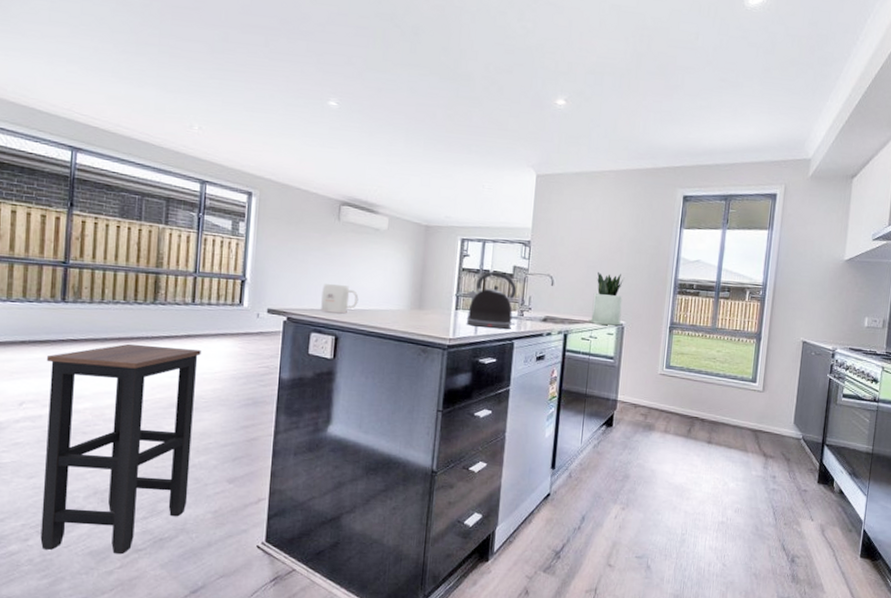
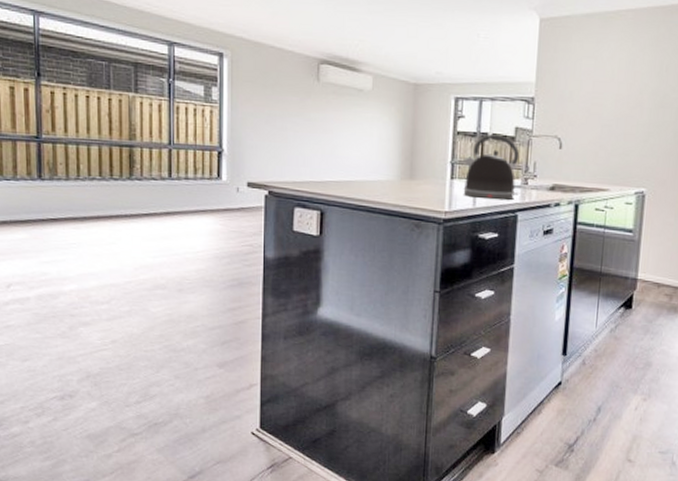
bar stool: present [40,343,201,554] -> none [29,222,182,437]
mug: present [321,284,359,314] -> none [304,153,344,186]
planter: present [588,271,625,327] -> none [603,131,646,195]

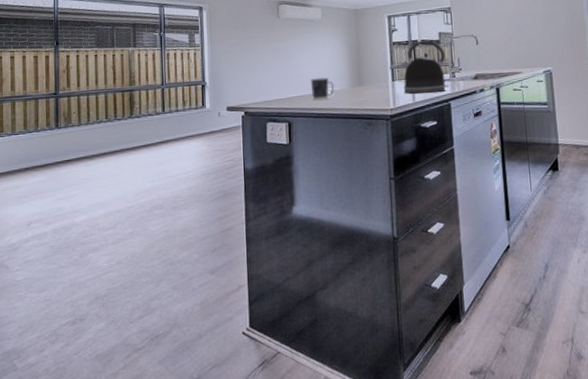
mug: none [351,161,379,190] -> present [310,77,334,101]

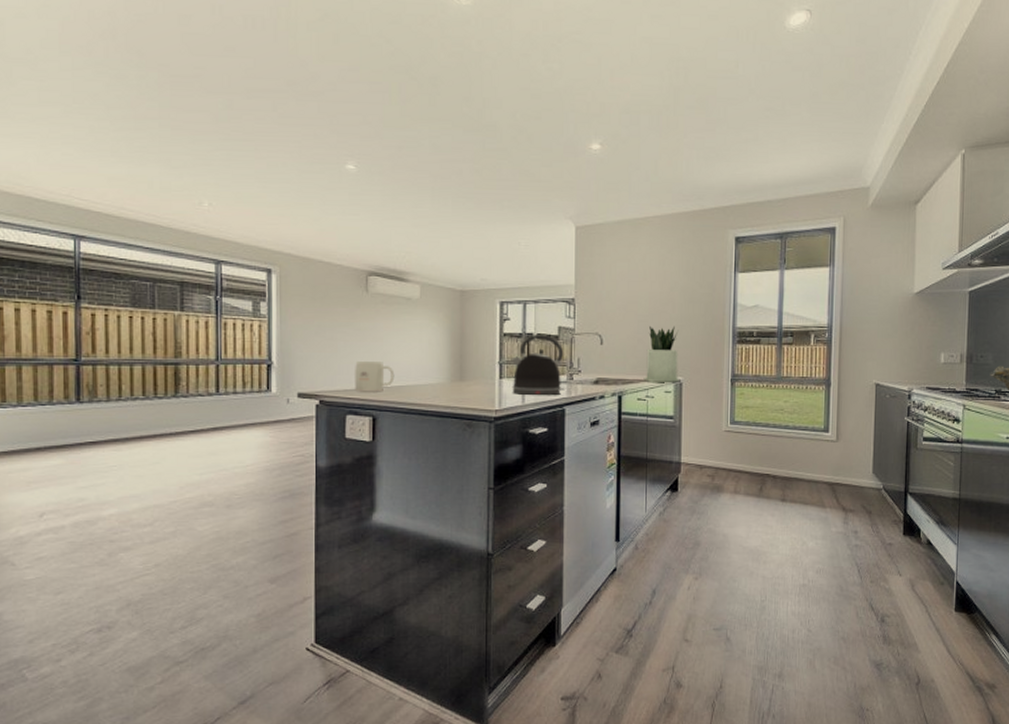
mug: none [272,75,305,103] -> present [355,362,395,392]
mug: present [310,77,334,101] -> none [402,366,430,394]
planter: none [517,23,550,75] -> present [643,325,681,384]

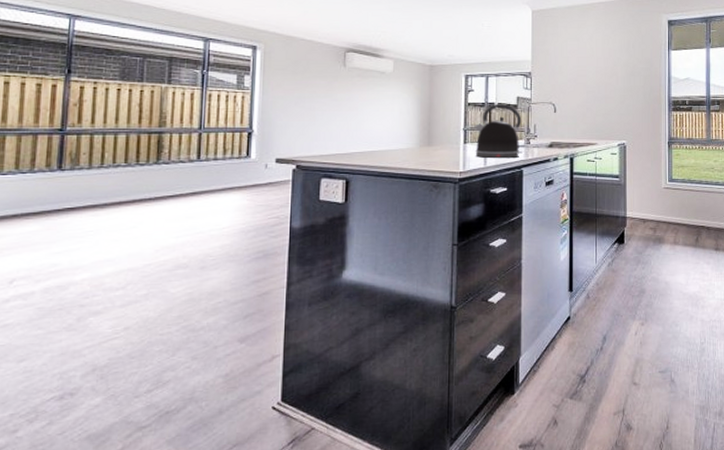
mug: present [355,362,395,392] -> none [330,129,368,157]
planter: present [643,325,681,384] -> none [592,95,624,146]

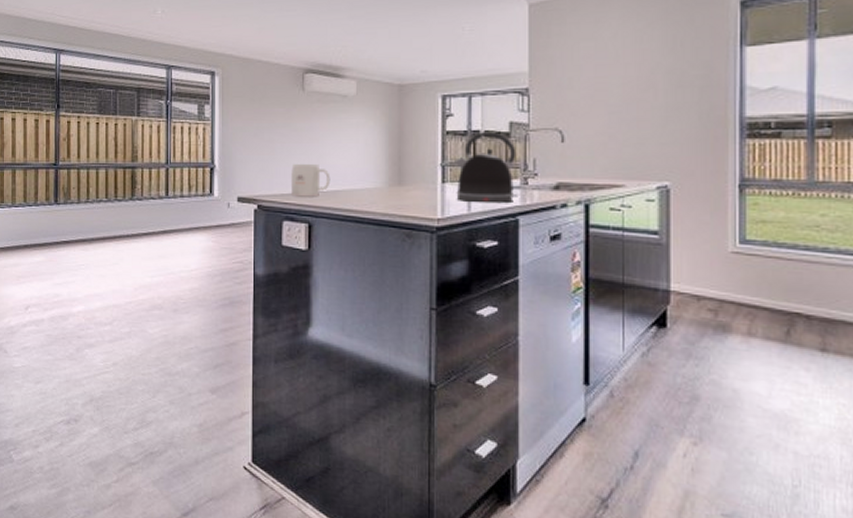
mug: none [330,129,368,157] -> present [291,164,331,197]

